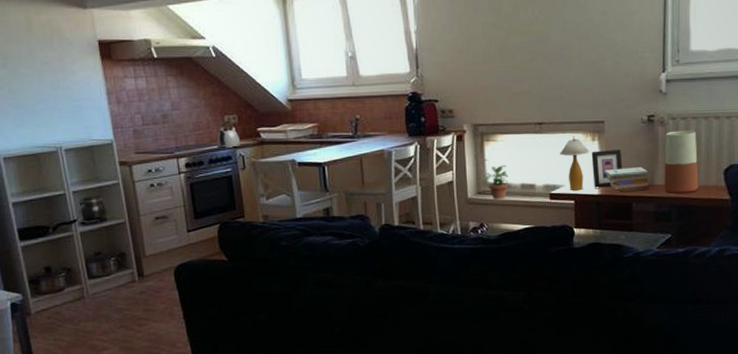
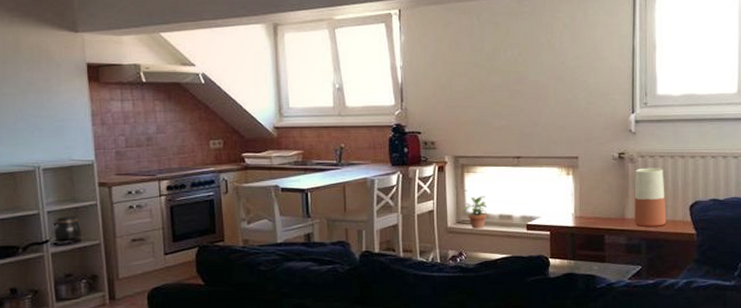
kettle: present [216,119,241,148] -> none [200,144,225,172]
table lamp: present [560,136,590,190] -> none [537,170,565,222]
picture frame: present [591,150,622,188] -> none [566,184,595,220]
books: present [605,167,650,193] -> none [579,201,621,225]

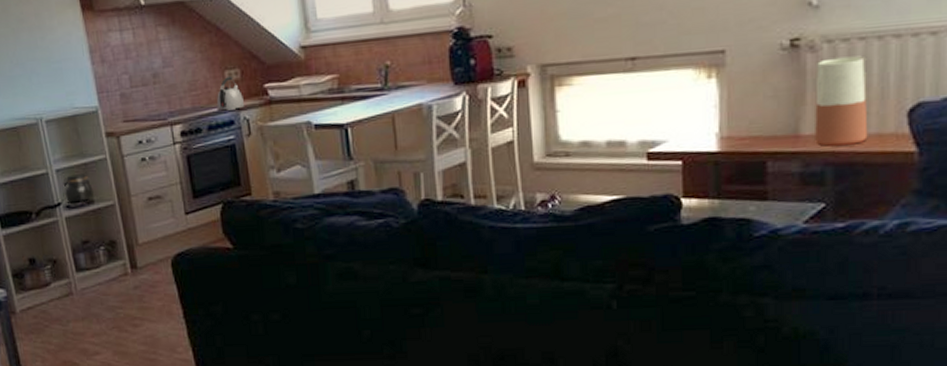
kettle: none [200,144,225,172] -> present [216,75,245,111]
potted plant: present [462,196,488,230] -> none [553,117,590,164]

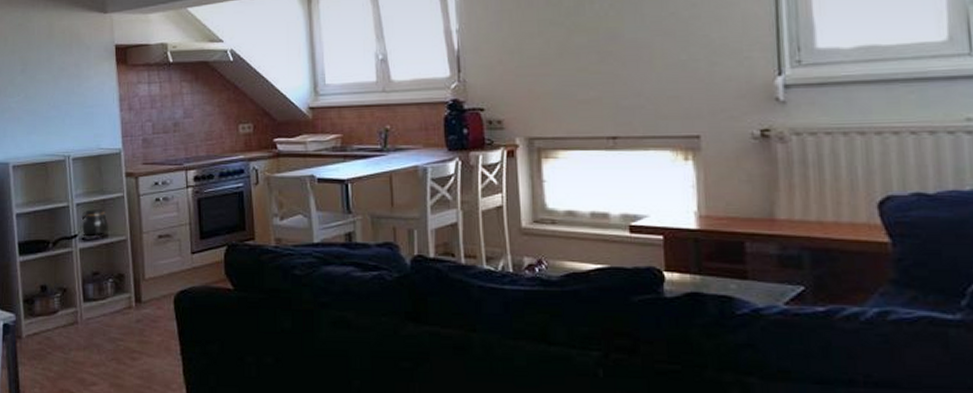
kettle: present [216,75,245,111] -> none [229,129,255,160]
vase: present [815,56,868,146] -> none [787,149,841,231]

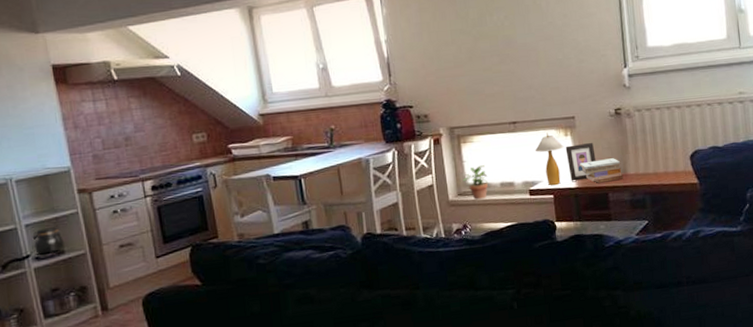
potted plant: none [540,188,575,231] -> present [462,165,489,201]
table lamp: none [641,154,682,222] -> present [535,132,564,185]
picture frame: none [684,172,729,221] -> present [565,143,596,181]
books: none [703,195,769,228] -> present [579,158,624,184]

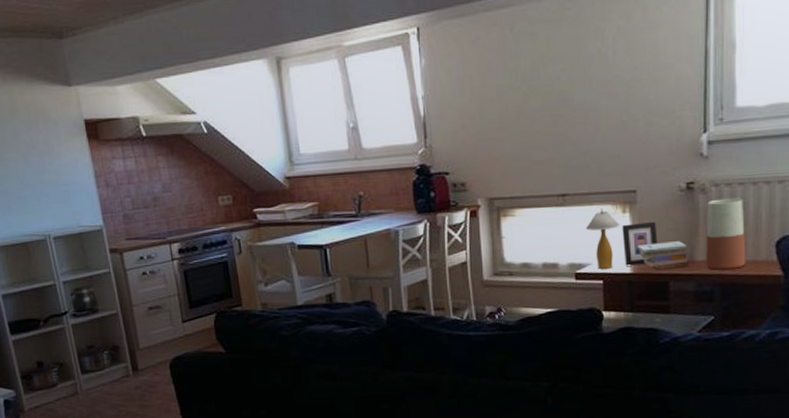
potted plant: present [462,165,489,201] -> none [499,243,529,282]
vase: none [633,120,669,181] -> present [706,198,746,270]

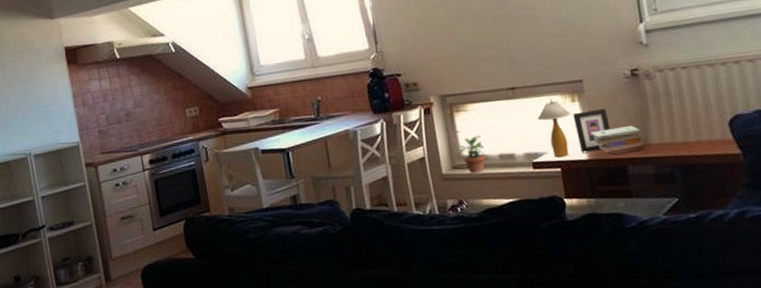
jar: present [69,285,98,312] -> none [47,199,74,225]
potted plant: none [499,243,529,282] -> present [456,136,486,174]
vase: present [706,198,746,270] -> none [654,81,702,152]

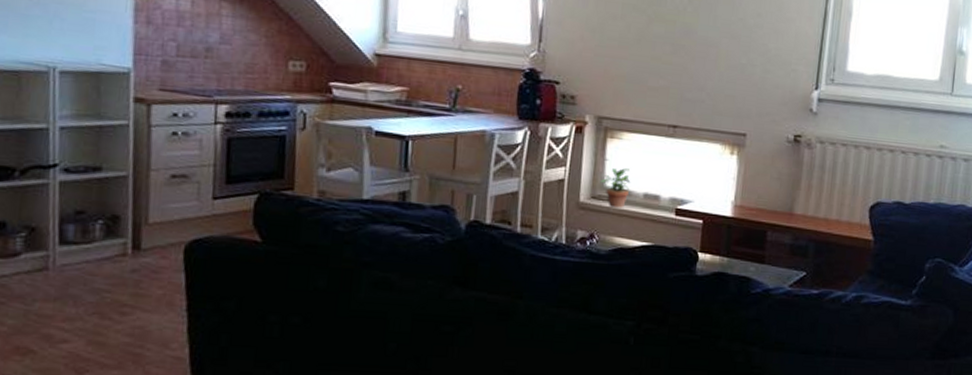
table lamp: present [538,98,571,157] -> none [693,146,727,209]
picture frame: present [573,109,610,153] -> none [726,166,762,210]
books: present [590,126,645,156] -> none [740,189,789,219]

